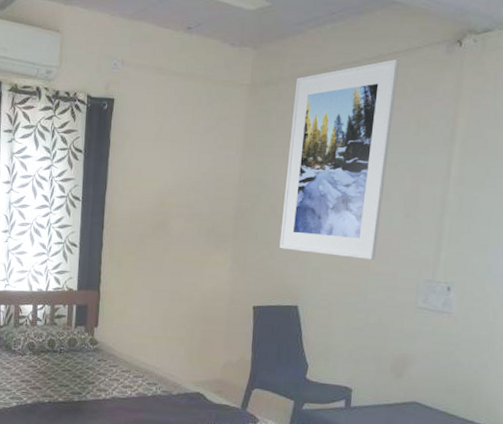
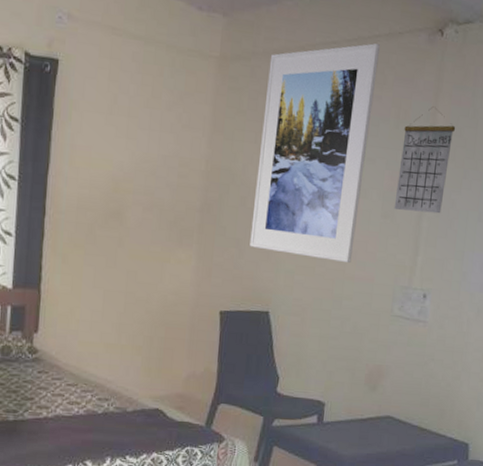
calendar: none [416,112,477,211] -> present [394,106,456,214]

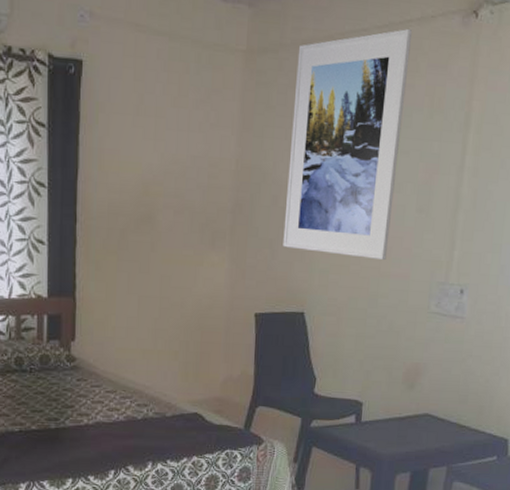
calendar: present [394,106,456,214] -> none [429,93,492,206]

